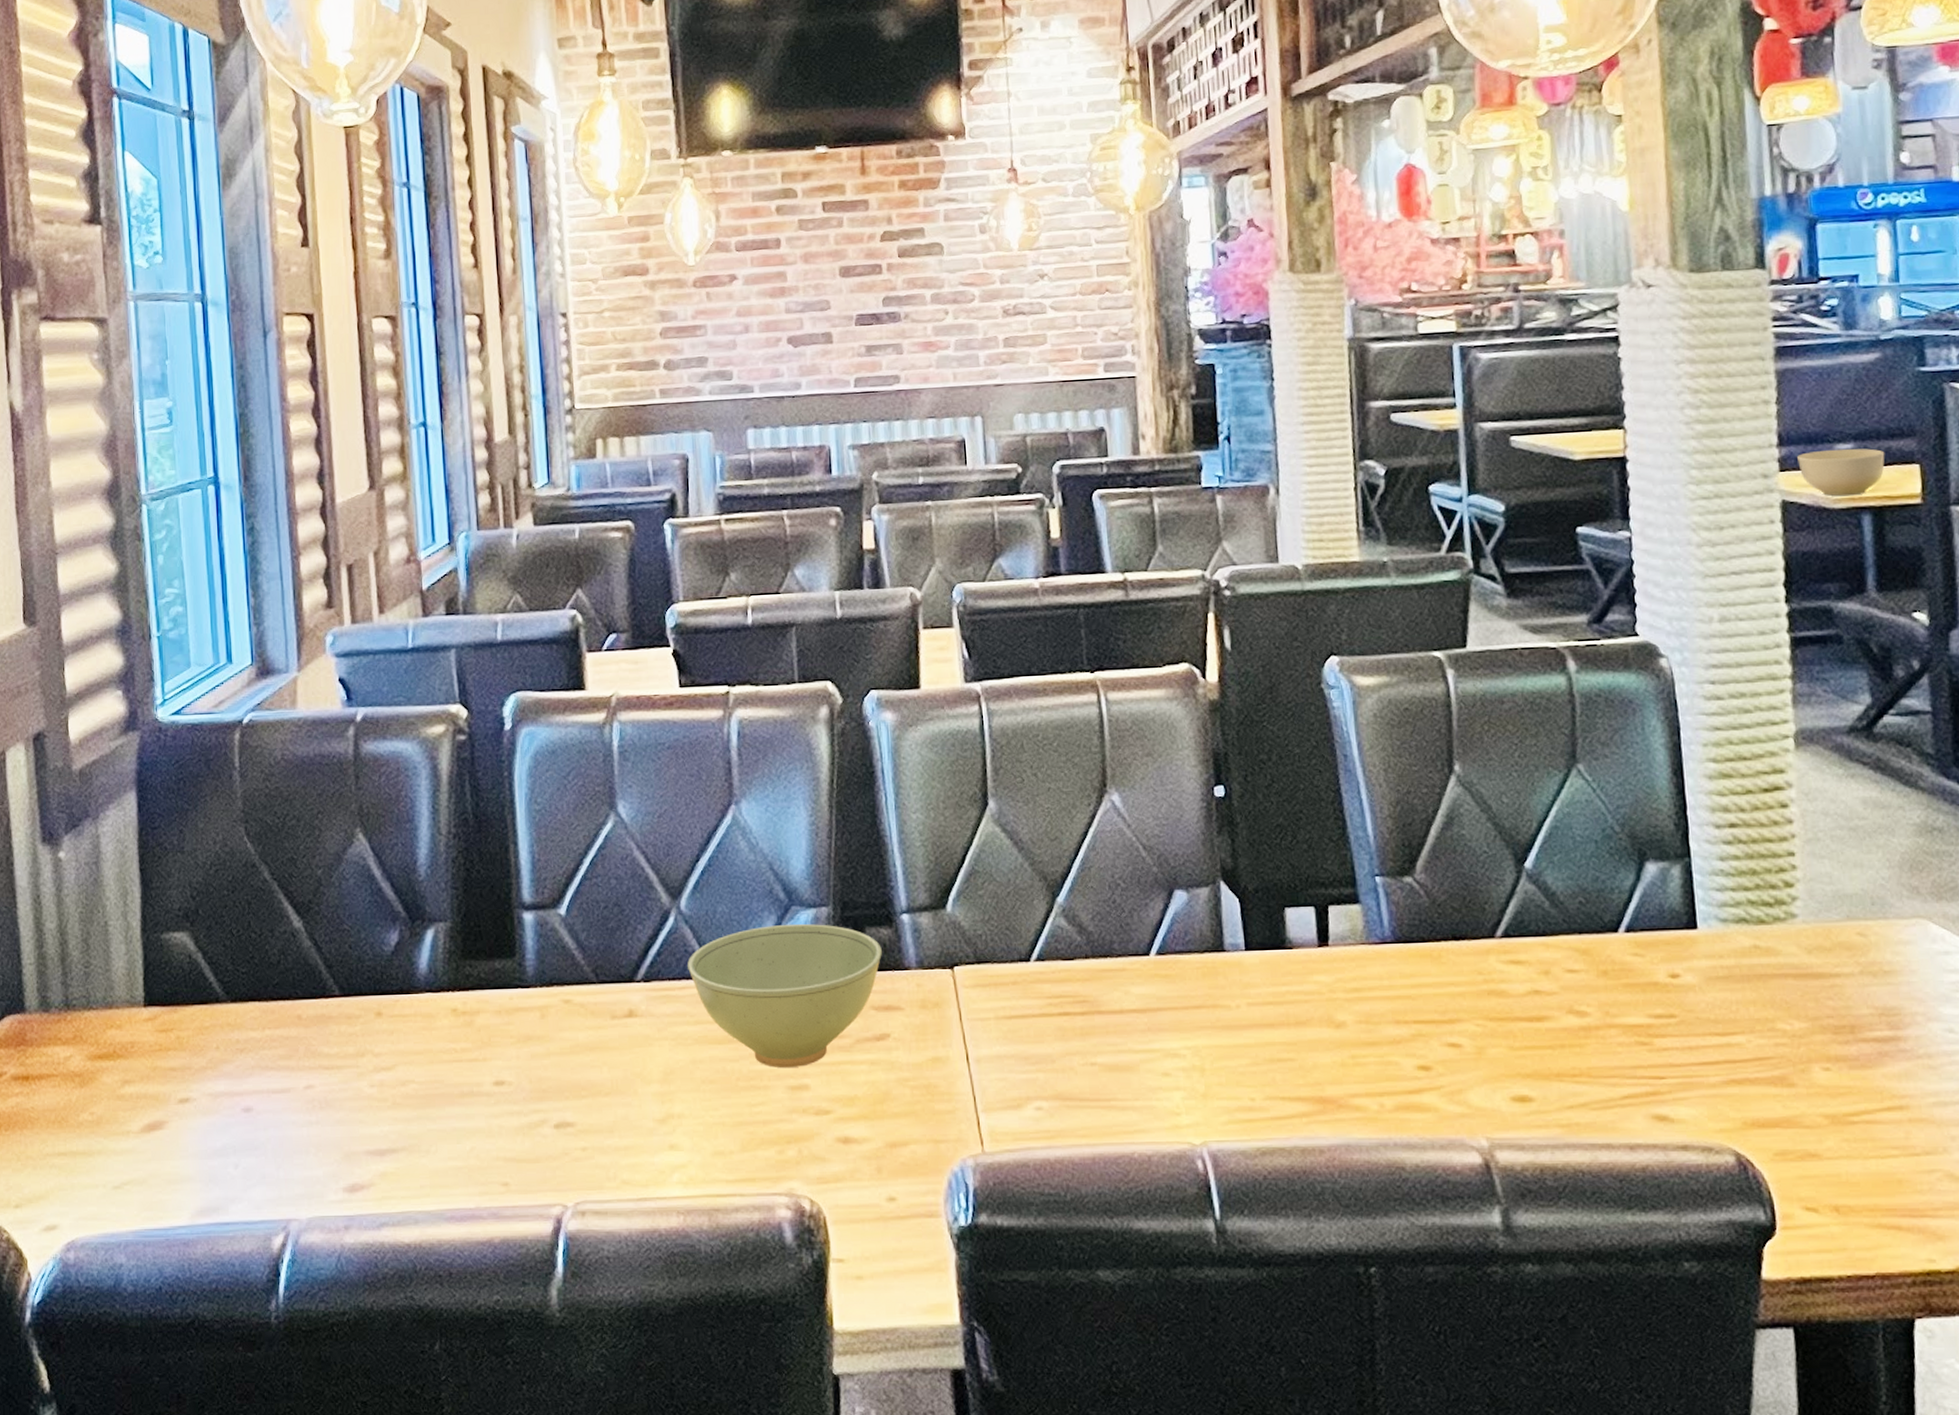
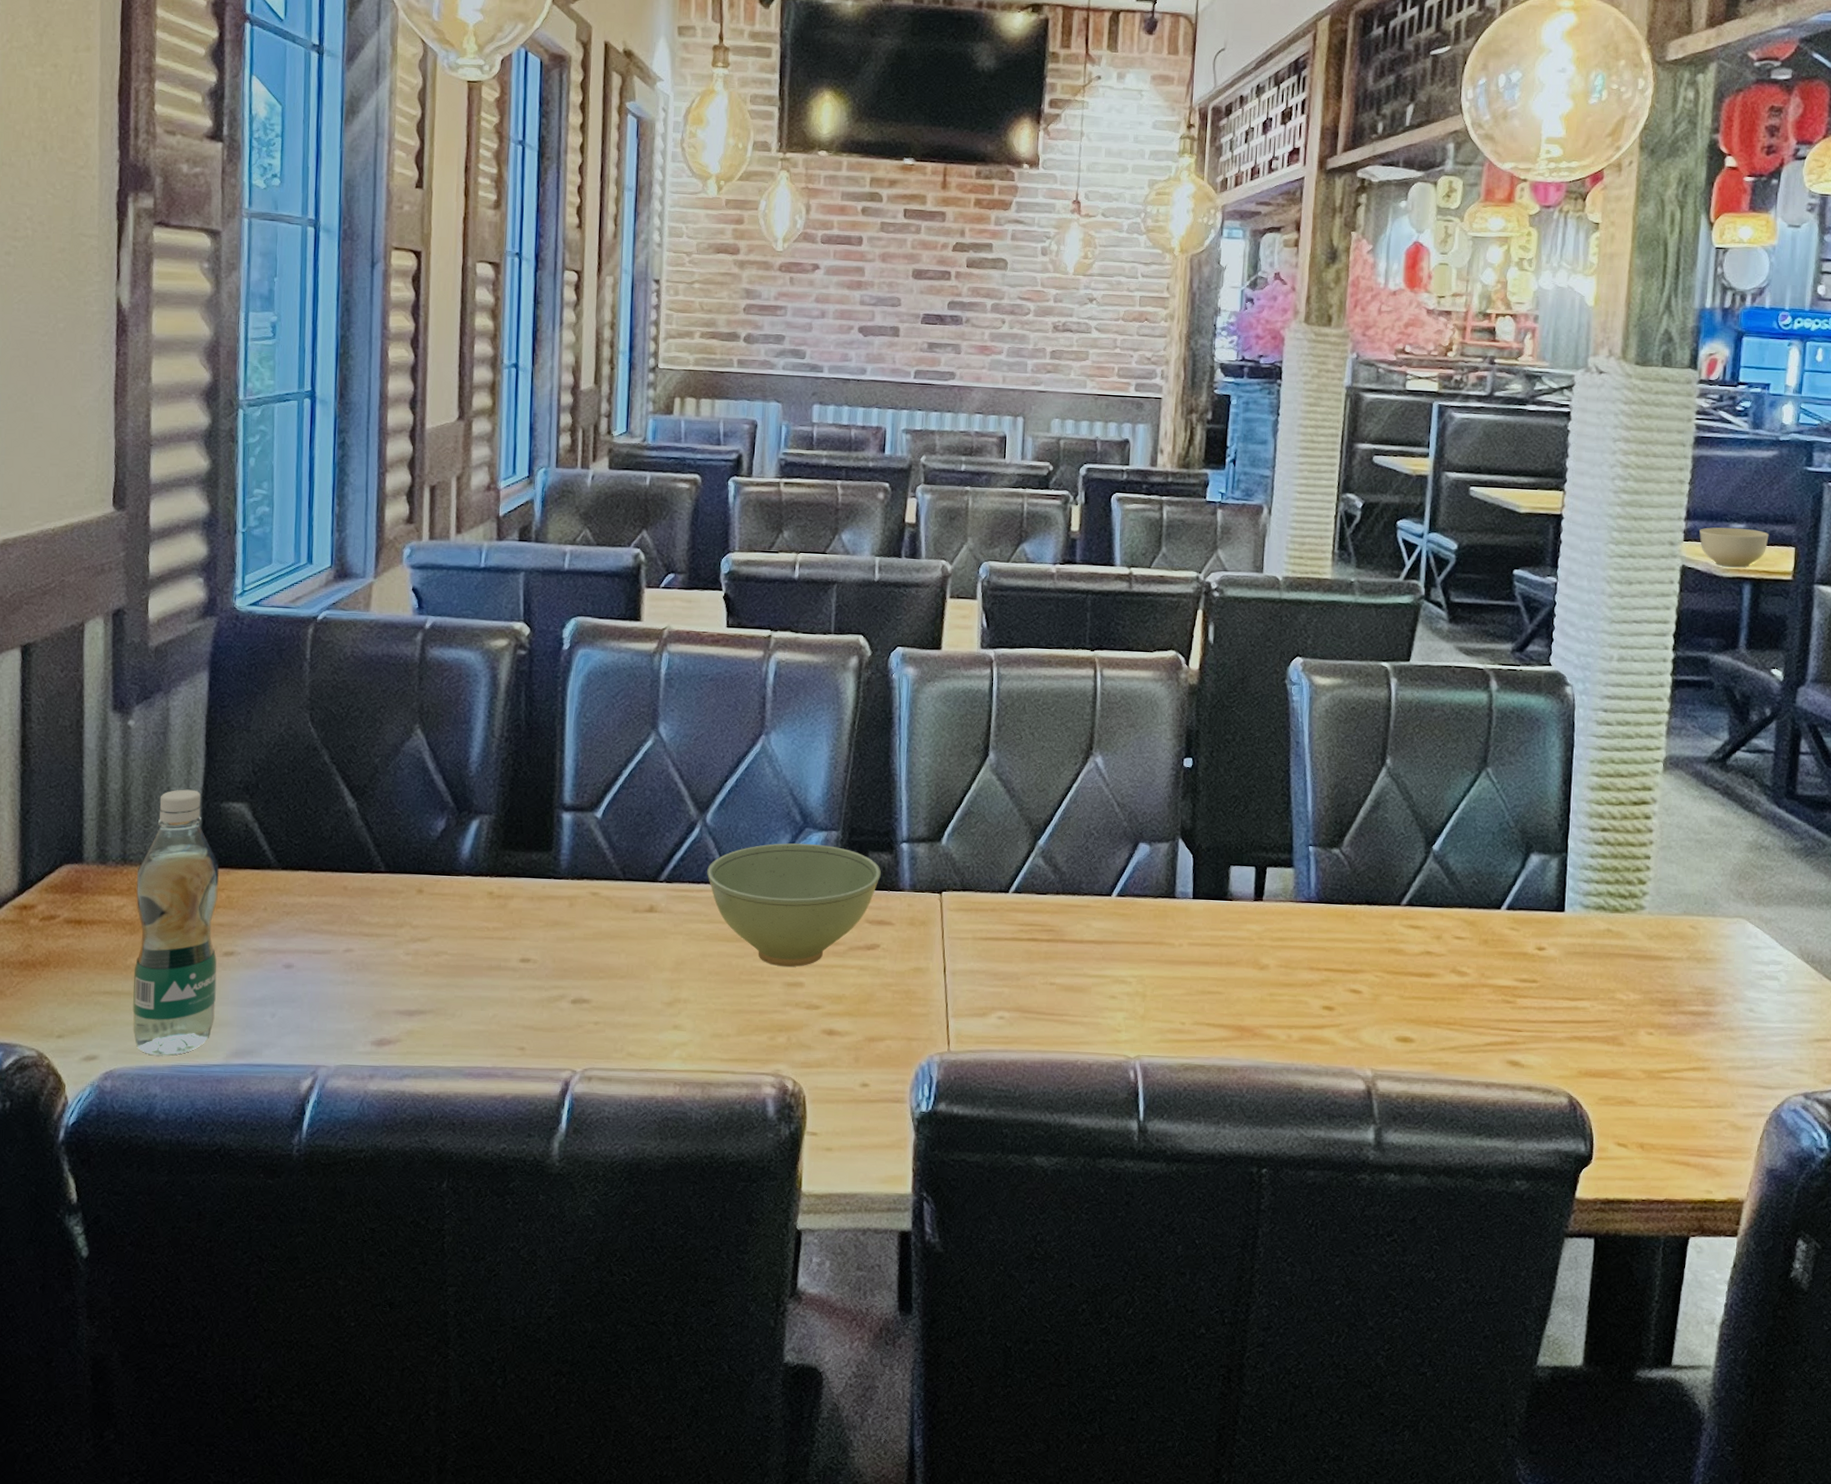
bottle: none [81,922,175,1221] -> present [133,789,219,1056]

